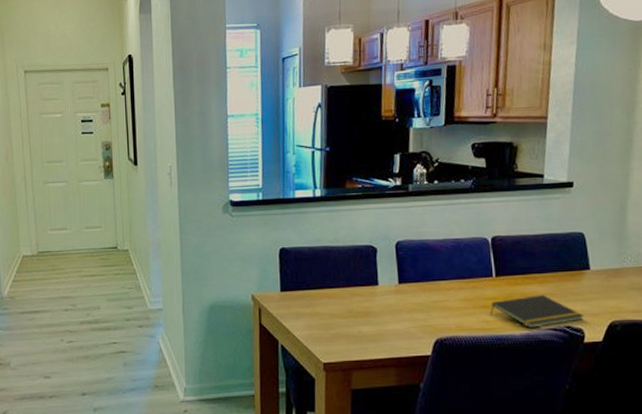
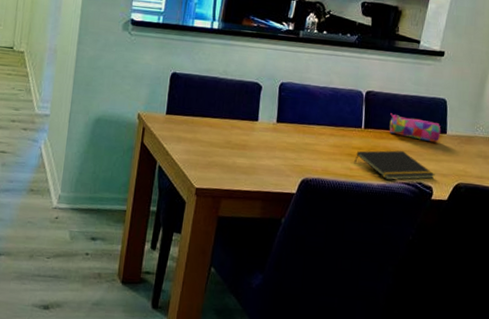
pencil case: none [522,256,584,281] -> present [389,113,441,143]

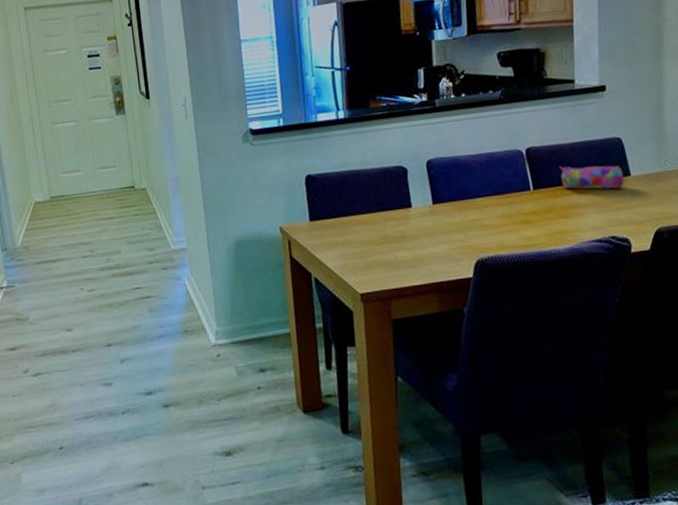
notepad: present [354,150,435,181] -> none [530,205,629,242]

